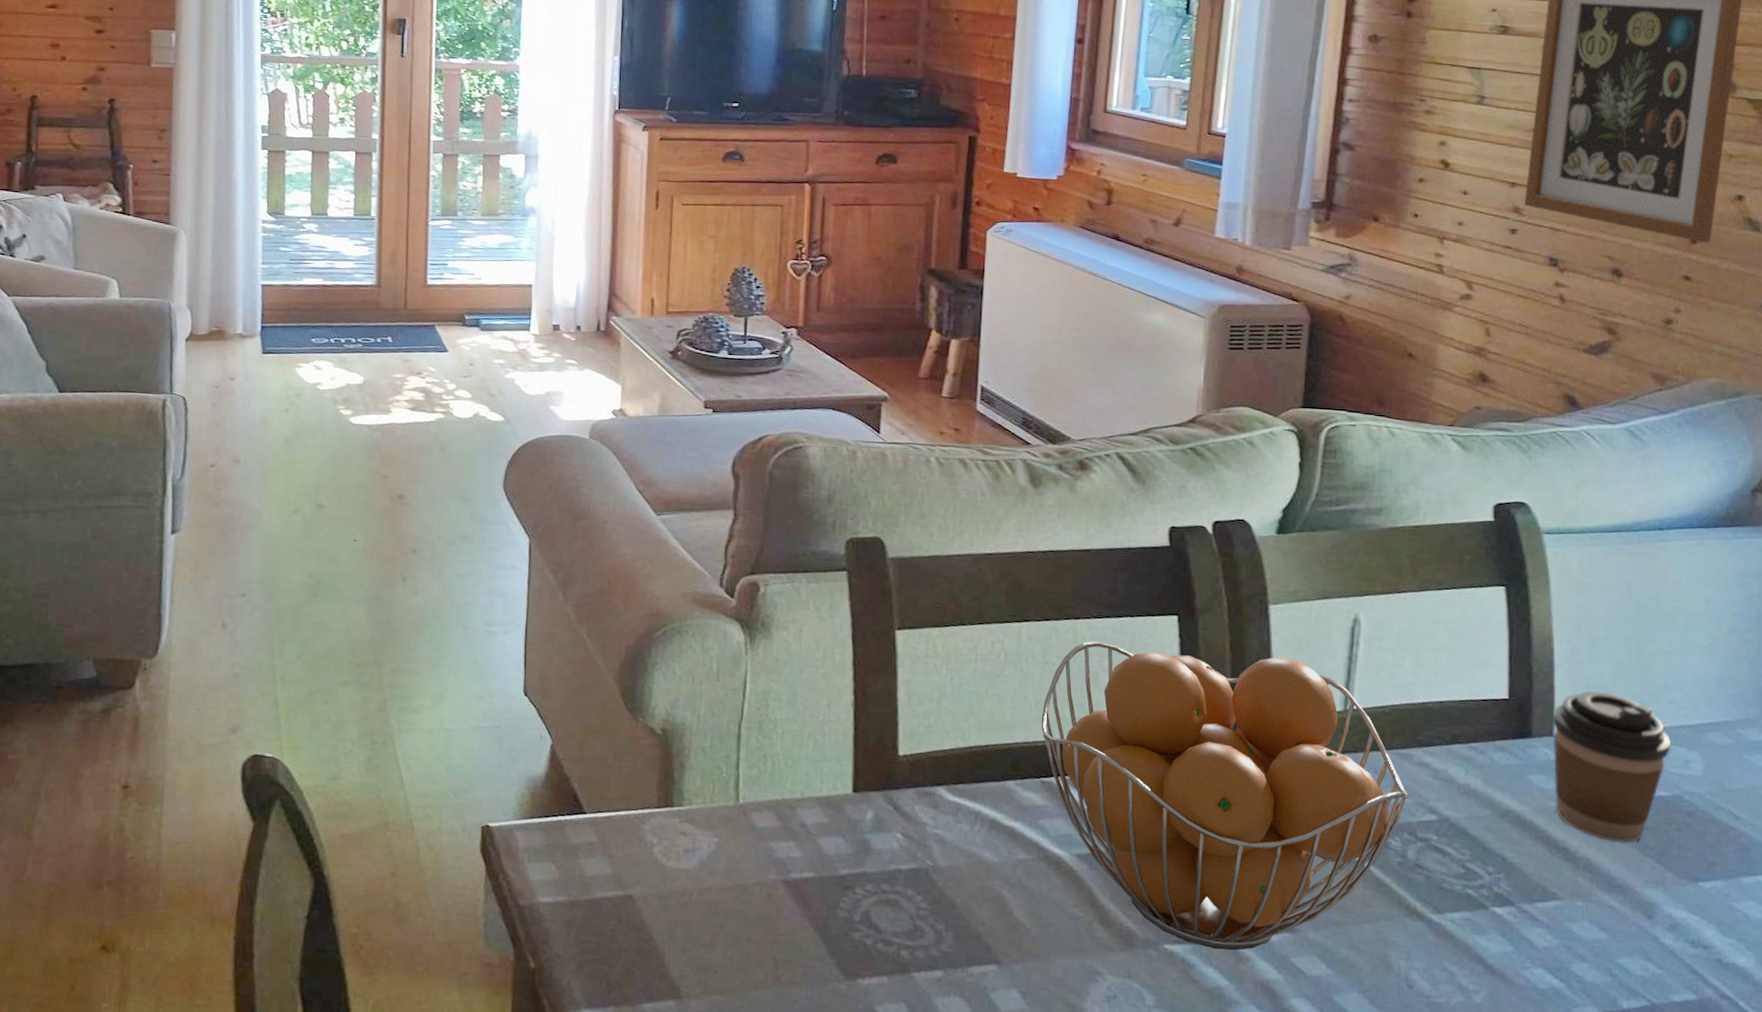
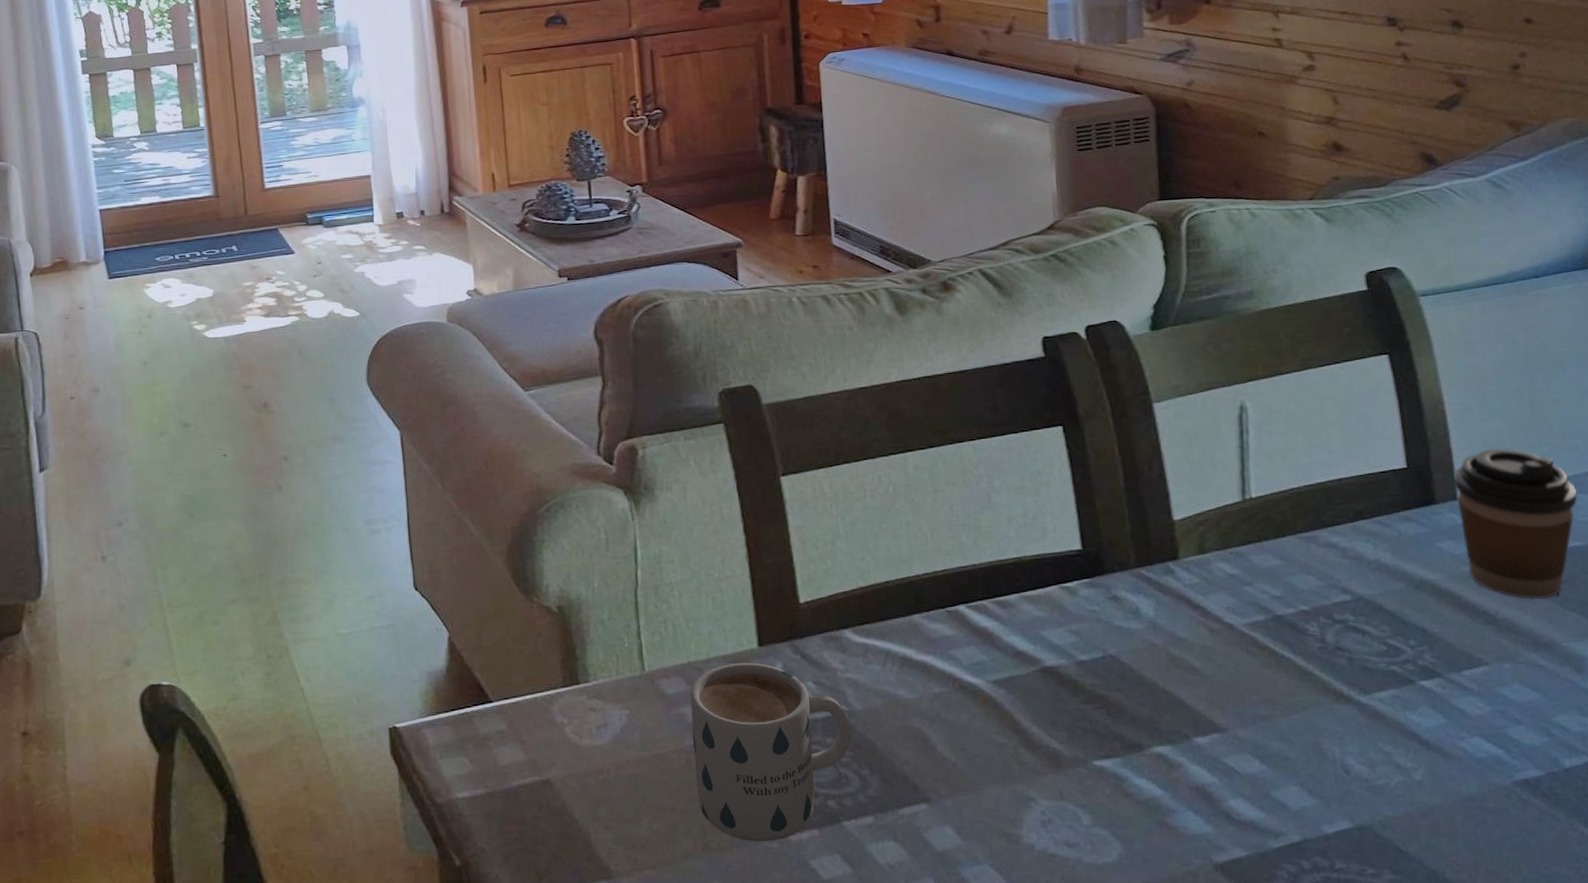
mug: none [774,806,933,983] -> present [690,662,852,842]
fruit basket: present [1041,641,1408,950] -> none [938,454,1319,760]

